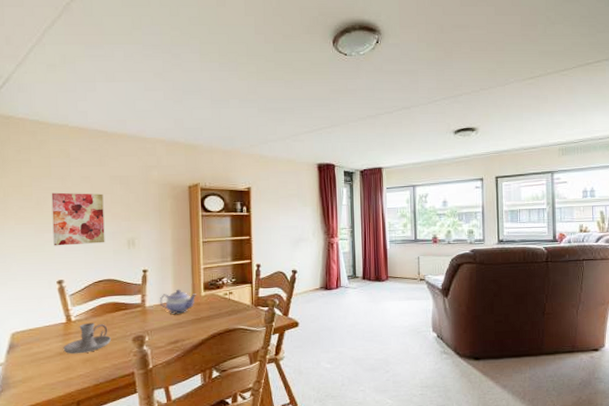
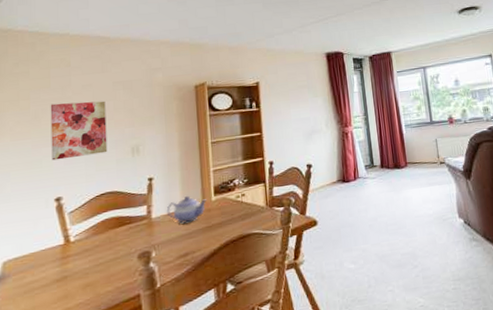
candle holder: present [63,322,111,354] -> none [60,241,114,280]

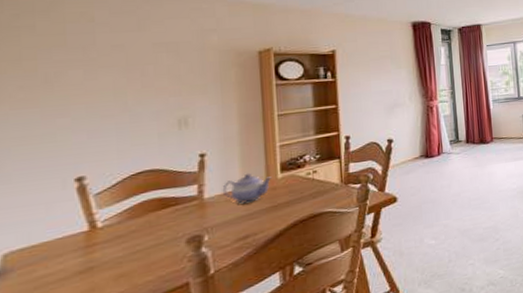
wall art: present [50,101,108,161] -> none [66,64,146,134]

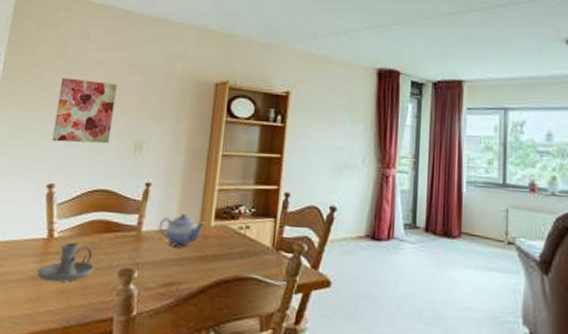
wall art: none [66,64,146,134] -> present [52,77,117,144]
candle holder: none [84,226,155,271] -> present [37,242,94,283]

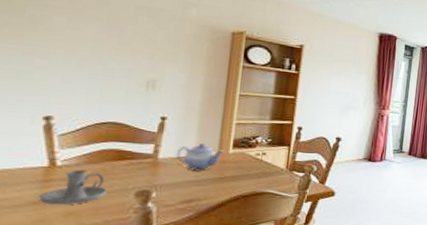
wall art: present [52,77,117,144] -> none [45,12,123,80]

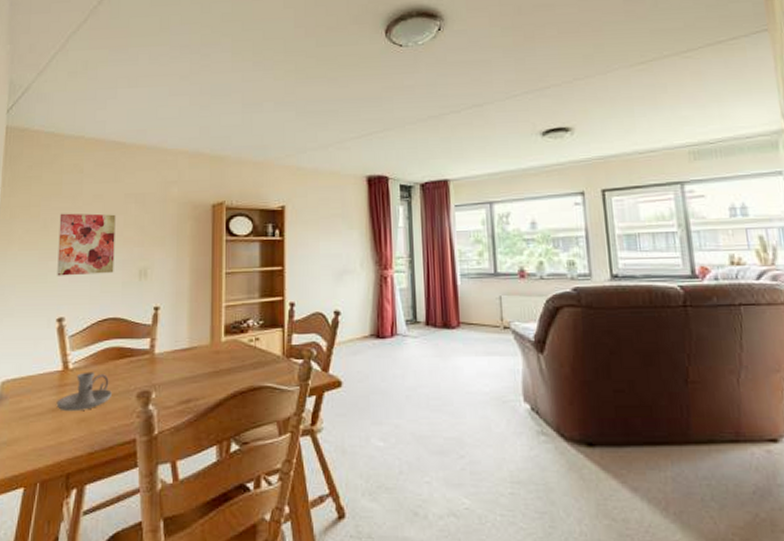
wall art: none [45,12,123,80] -> present [57,213,116,276]
teapot: present [176,142,224,170] -> none [171,332,217,364]

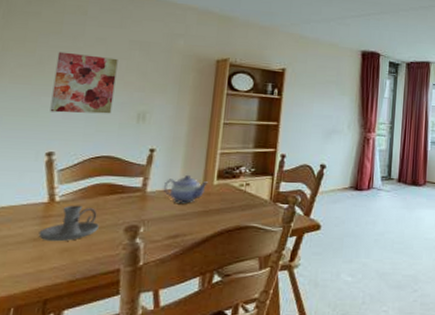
teapot: none [171,332,217,364] -> present [163,174,209,203]

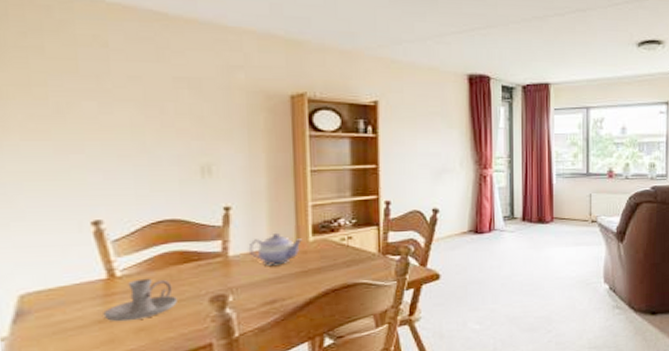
wall art: present [50,51,118,114] -> none [79,96,167,173]

